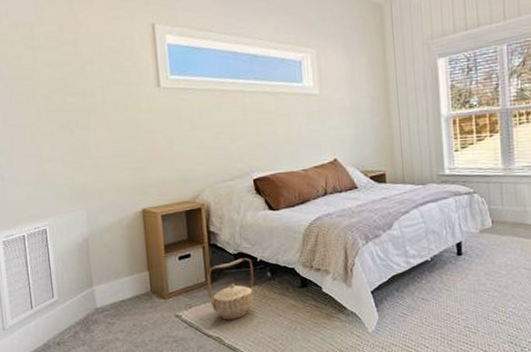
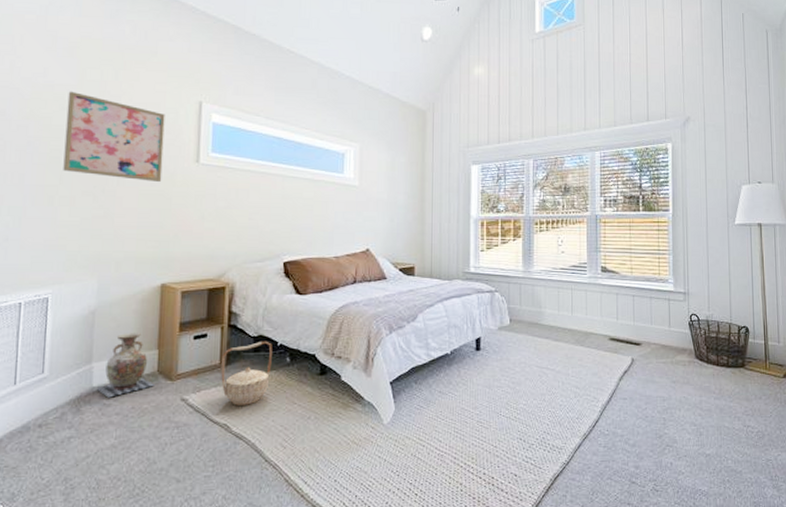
wall art: none [31,28,128,111] -> present [63,91,165,182]
vase: none [101,256,150,317] -> present [97,332,154,398]

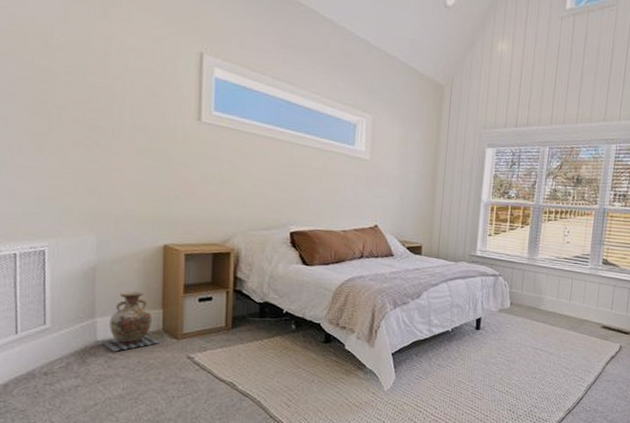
wall art: present [63,91,165,182] -> none [51,26,162,138]
basket: present [221,341,272,405] -> none [227,307,278,366]

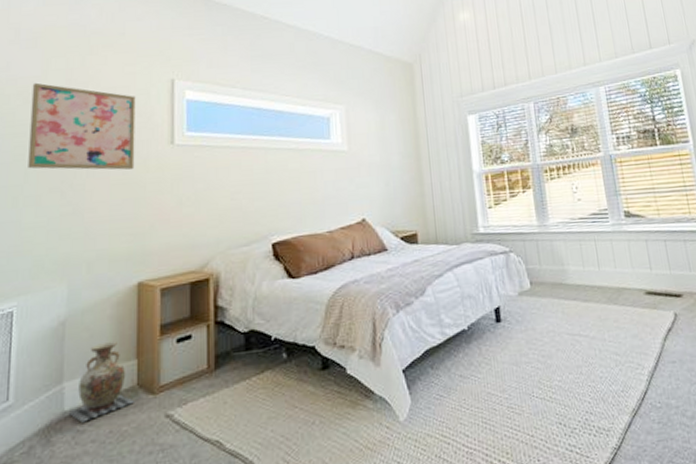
wall art: none [51,26,162,138] -> present [28,82,136,170]

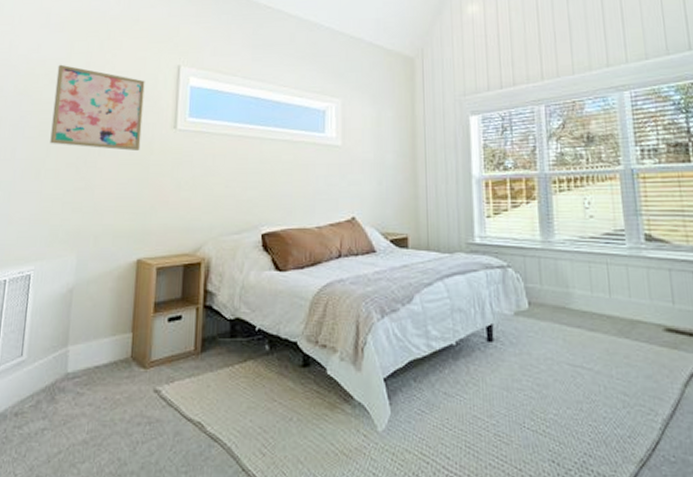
vase: present [69,340,134,423] -> none [72,312,127,386]

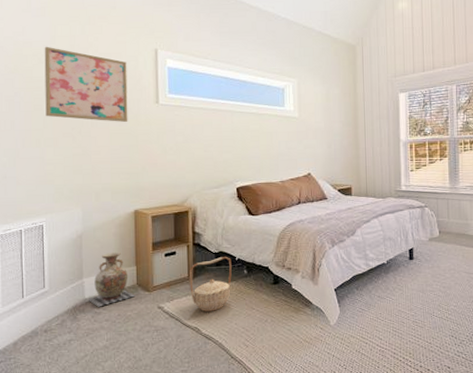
vase: none [72,312,127,386] -> present [89,251,135,307]
basket: none [195,324,250,401] -> present [189,256,232,312]

